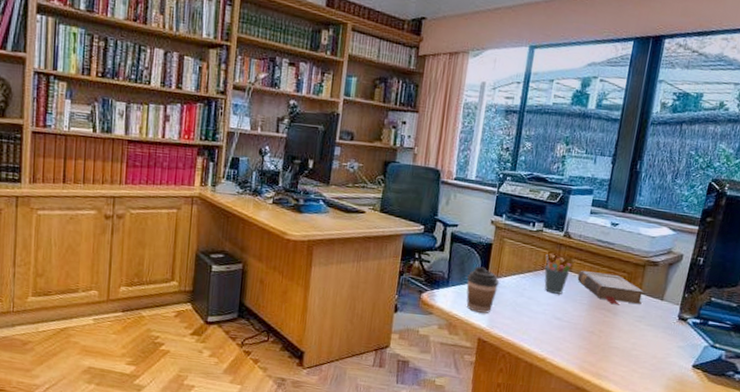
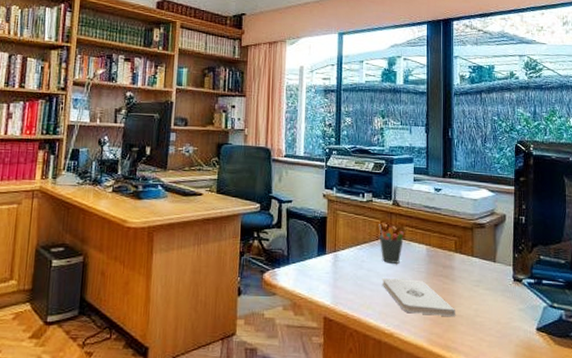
coffee cup: present [466,267,500,313] -> none [306,241,338,289]
notepad: none [542,307,613,349] -> present [383,278,455,317]
book: present [577,270,644,305] -> none [412,238,476,271]

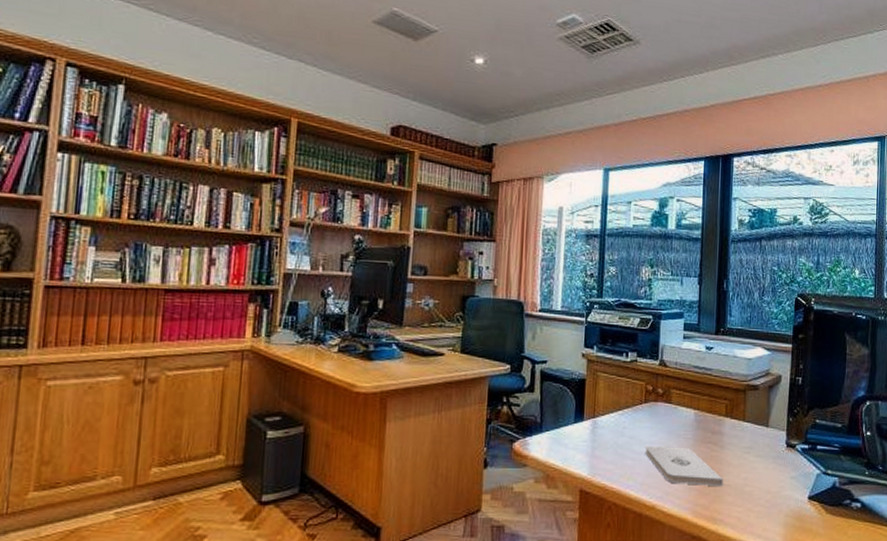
pen holder: present [378,224,405,264] -> none [642,386,671,430]

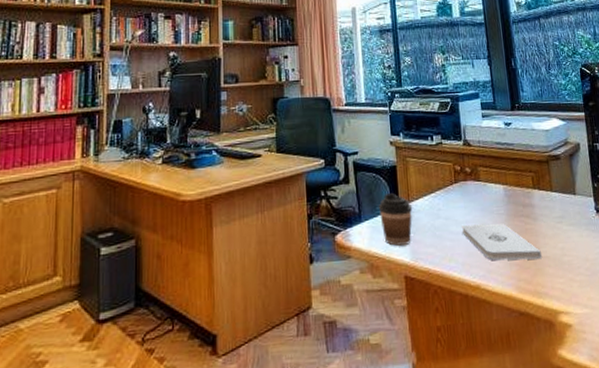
coffee cup: none [561,407,597,459] -> present [378,193,413,246]

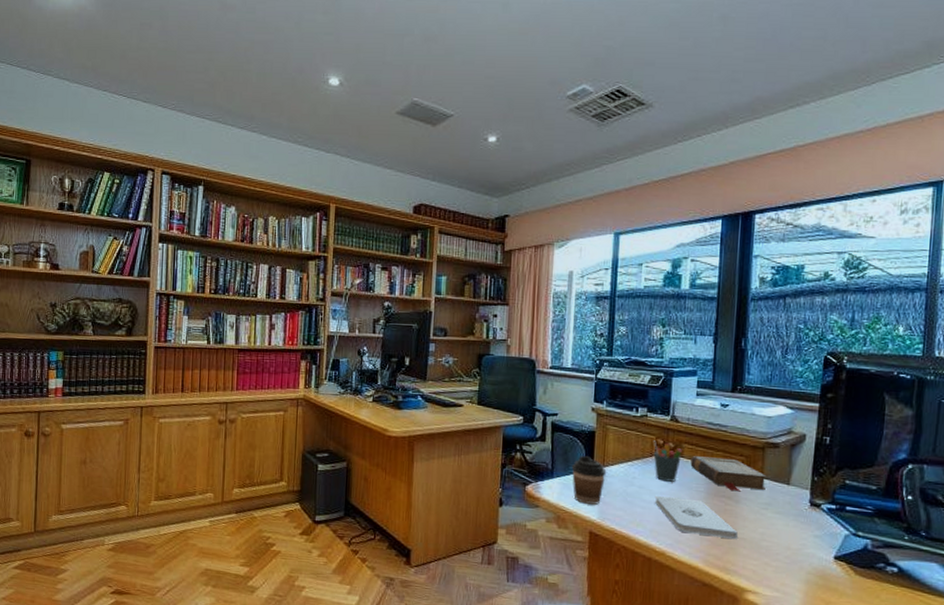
pen holder: none [451,167,480,209] -> present [653,440,683,482]
book: none [487,176,557,209] -> present [690,456,766,492]

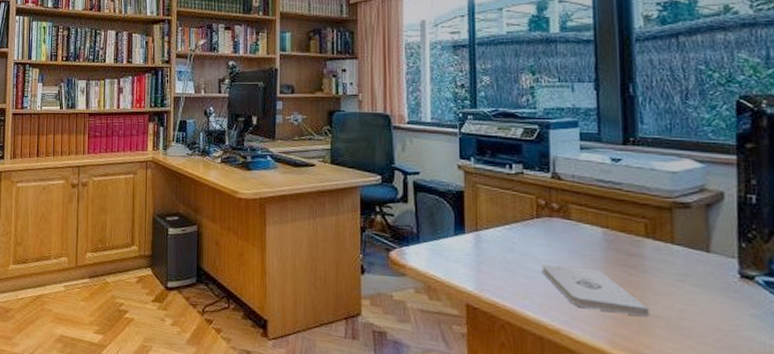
coffee cup: present [571,456,607,505] -> none [439,218,481,274]
pen holder: present [653,440,683,482] -> none [532,200,570,248]
book: present [690,456,766,492] -> none [580,218,679,260]

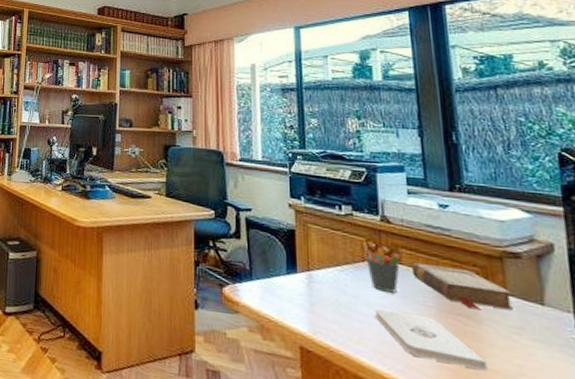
pen holder: none [532,200,570,248] -> present [363,243,401,293]
book: none [580,218,679,260] -> present [411,263,513,310]

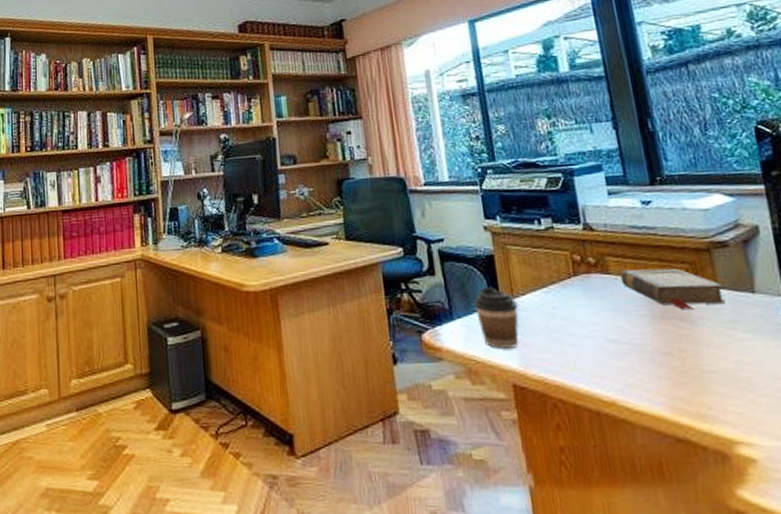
coffee cup: none [272,257,313,315] -> present [473,287,519,349]
pen holder: present [363,243,401,293] -> none [567,257,608,308]
notepad: present [375,309,487,372] -> none [587,326,706,374]

